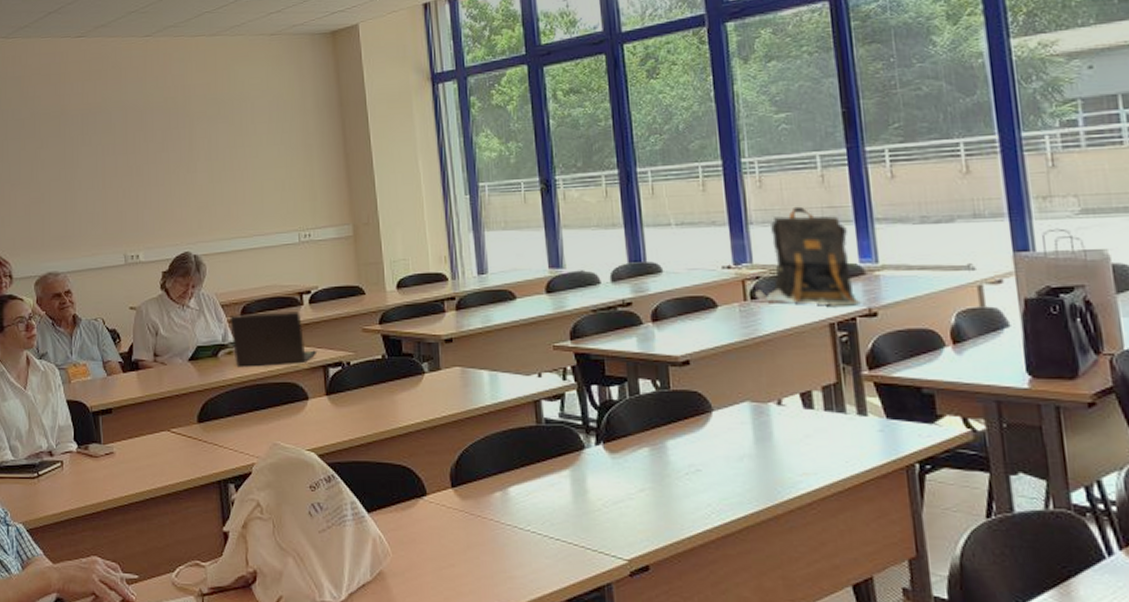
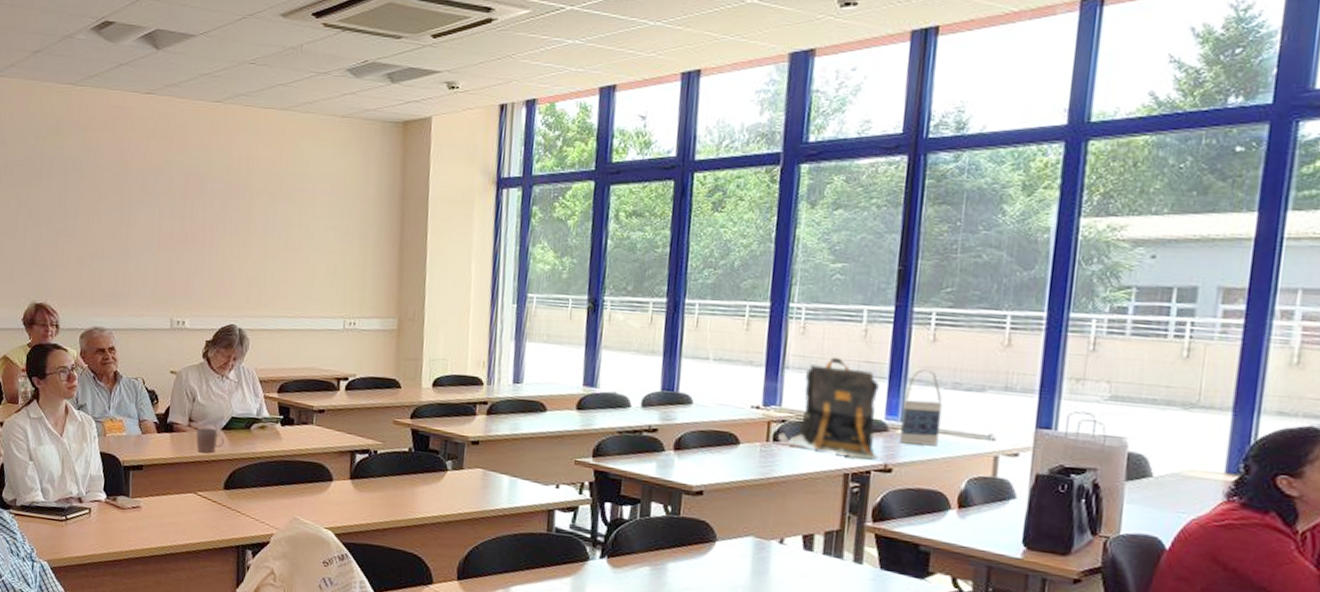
mug: none [163,361,193,387] -> present [196,427,225,454]
laptop: present [230,310,316,368] -> none [265,391,346,447]
bag: none [875,207,918,285] -> present [900,369,943,447]

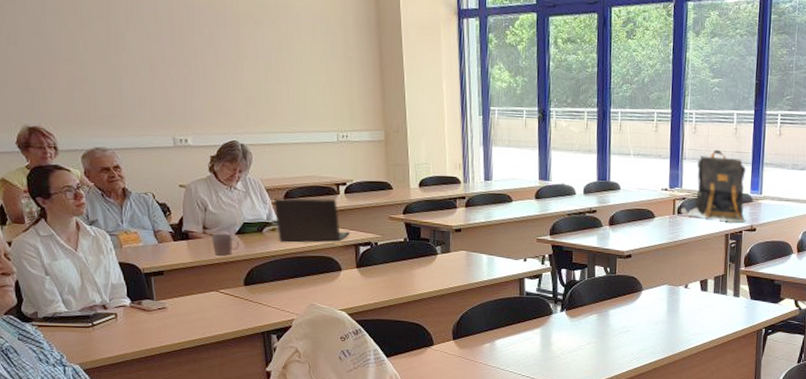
laptop: none [265,391,346,447] -> present [274,198,349,243]
bag: present [900,369,943,447] -> none [760,156,786,211]

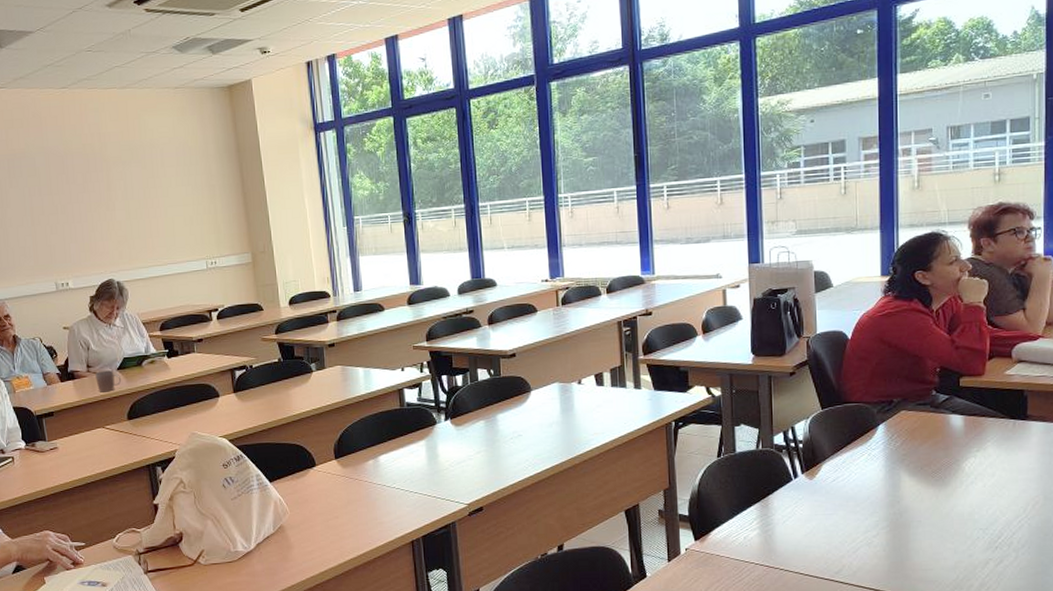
laptop: present [274,198,349,243] -> none [150,325,225,374]
backpack: present [681,149,749,223] -> none [565,232,643,308]

